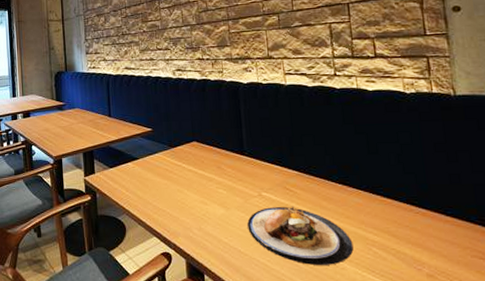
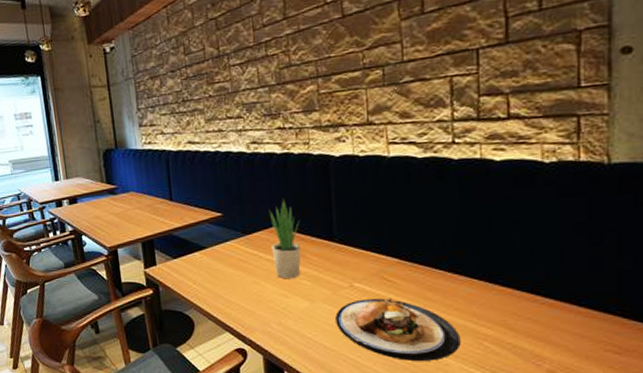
potted plant: none [190,117,218,188] -> present [269,198,302,279]

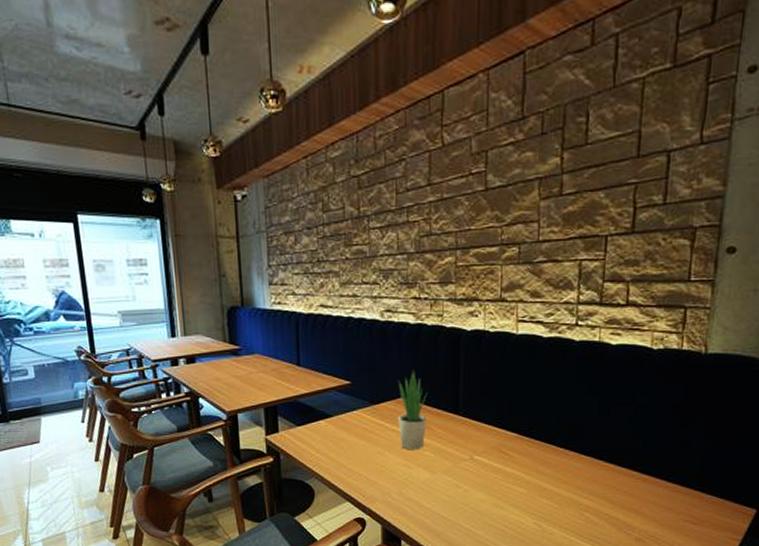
plate: present [335,297,461,362] -> none [454,470,566,531]

